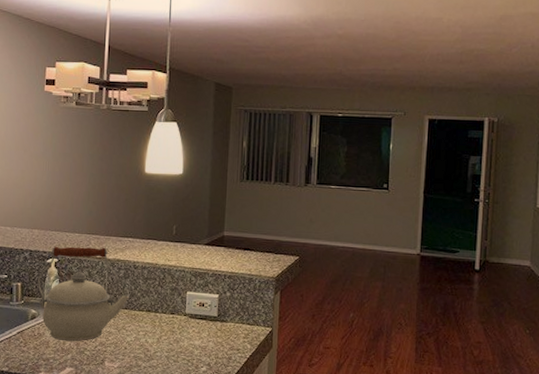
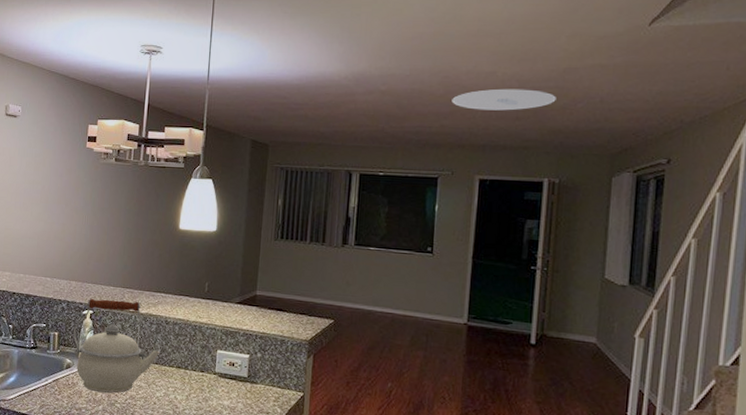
ceiling light: none [403,34,494,55] -> present [452,88,556,111]

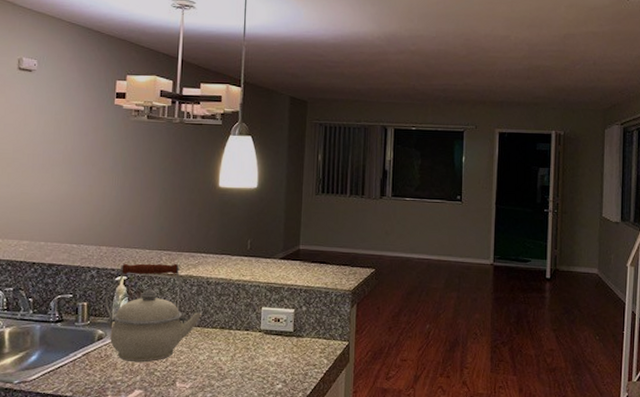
ceiling light: present [452,88,556,111] -> none [473,51,559,71]

